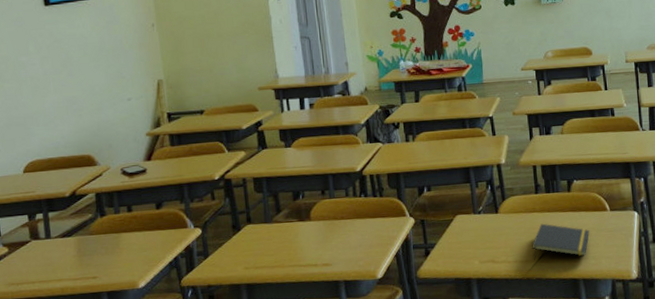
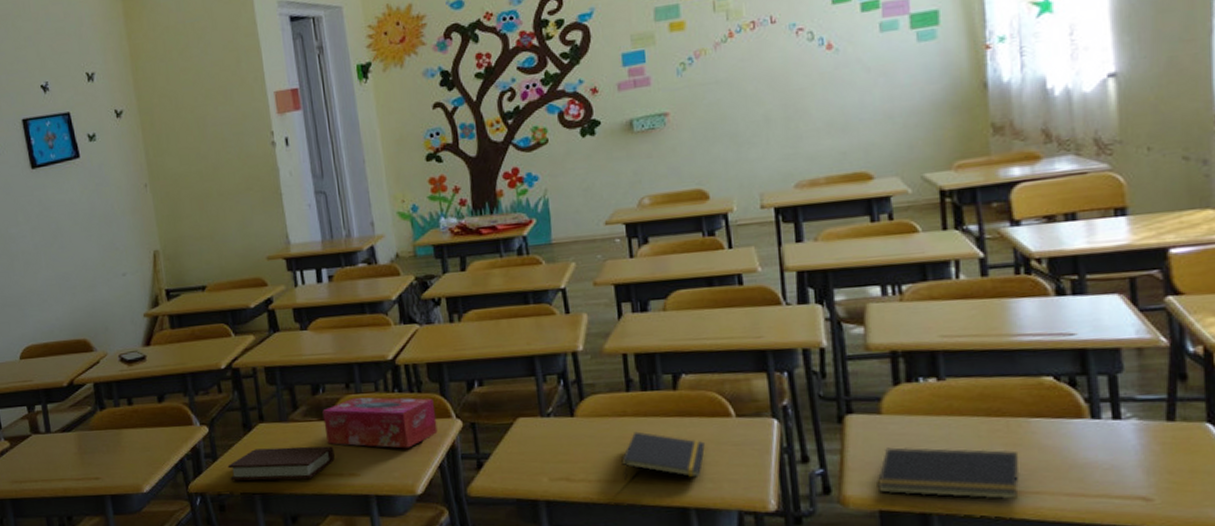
book: none [218,241,312,274] -> present [227,446,336,481]
tissue box: none [302,201,395,242] -> present [322,397,438,449]

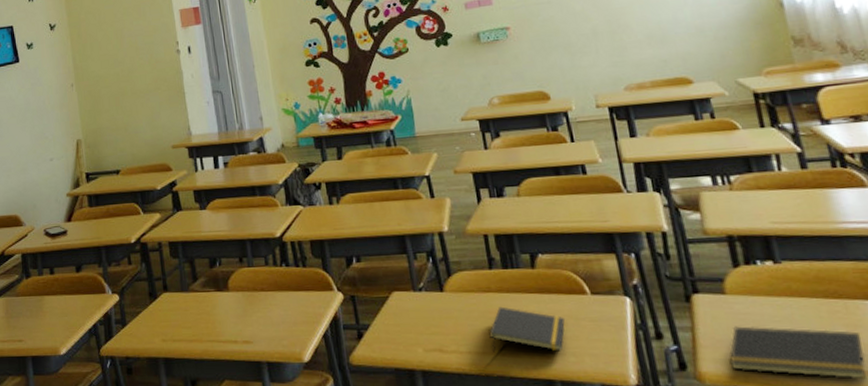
book: present [227,446,336,481] -> none [135,315,231,346]
tissue box: present [322,397,438,449] -> none [219,270,322,318]

